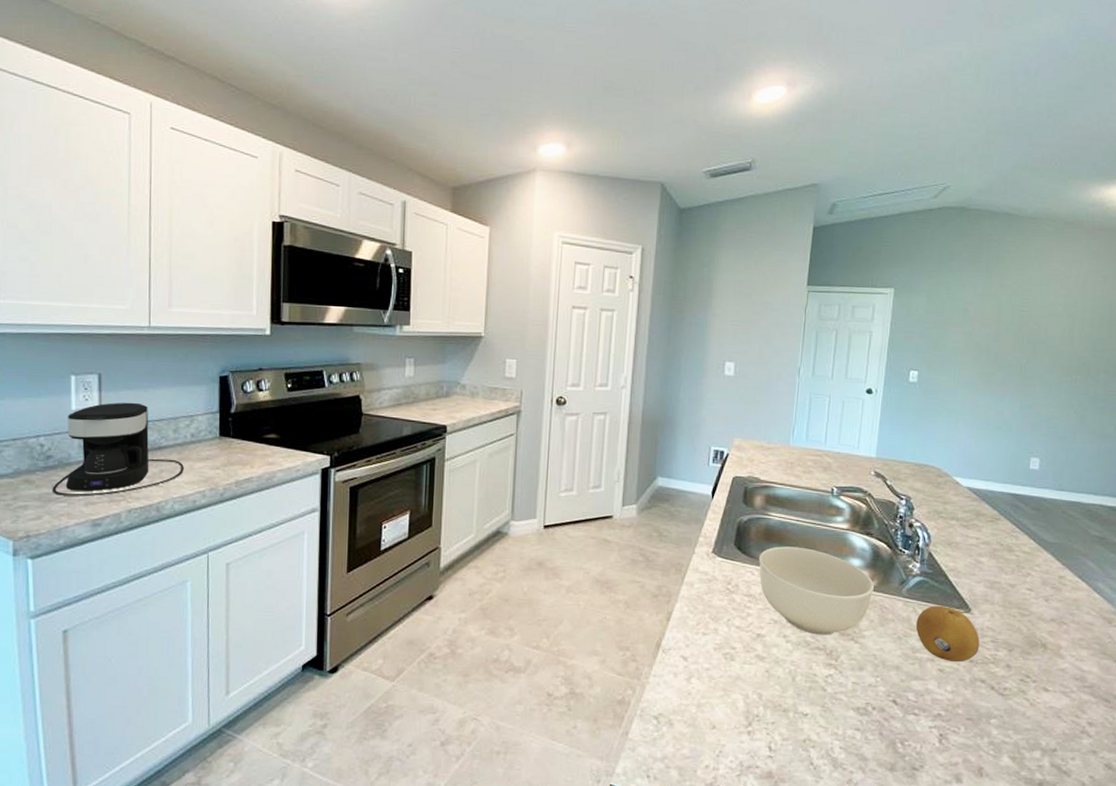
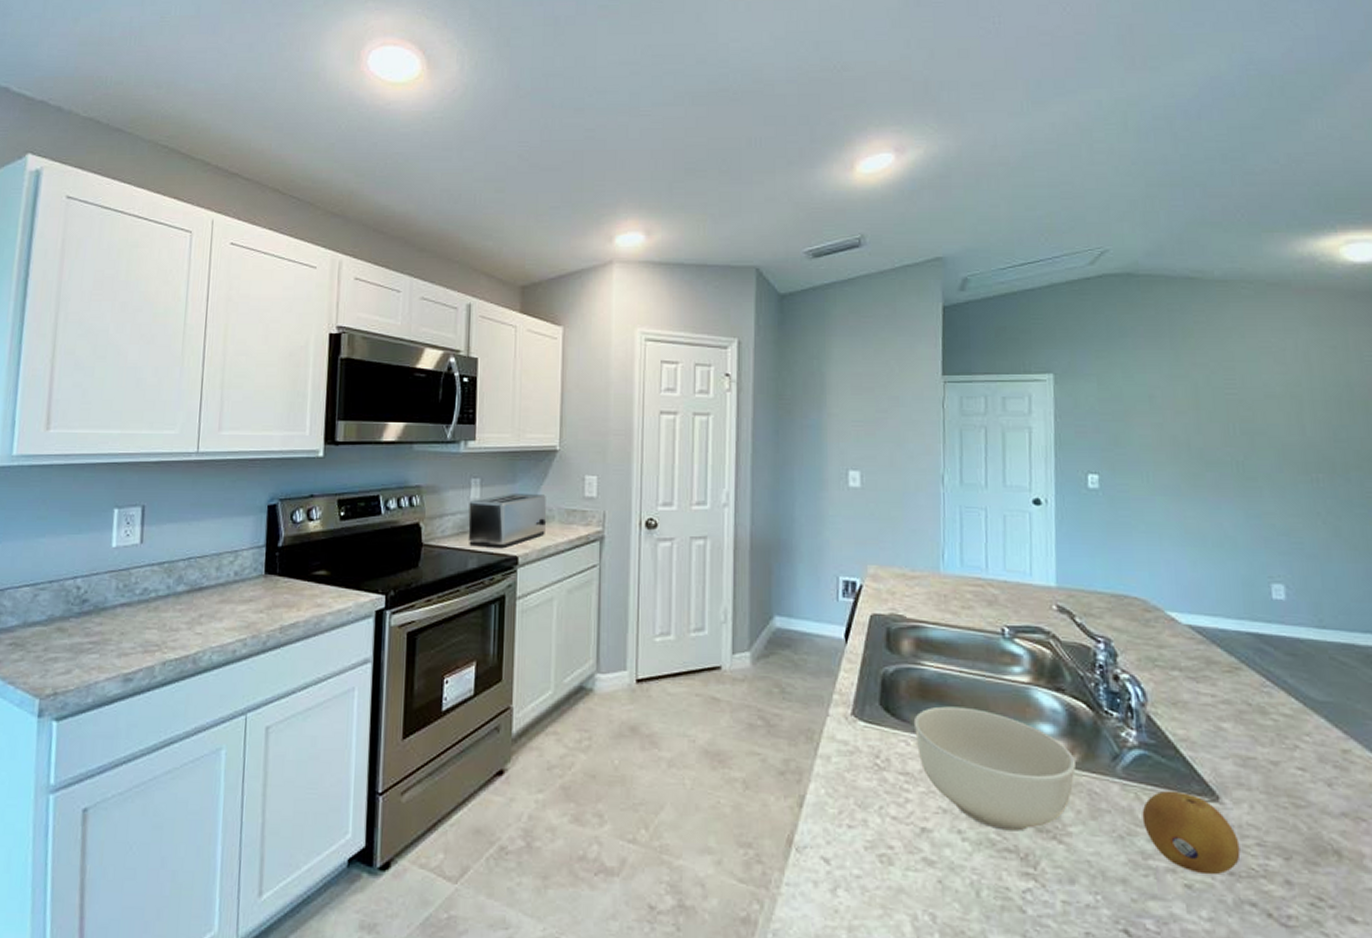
coffee maker: present [52,402,184,497] -> none [84,537,225,647]
toaster: none [403,372,472,419] -> present [468,492,547,549]

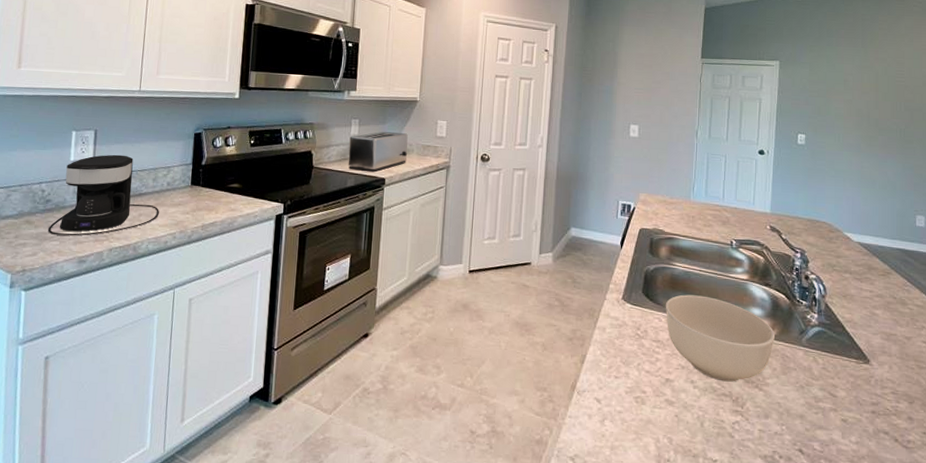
coffee maker: none [84,537,225,647] -> present [47,154,159,236]
fruit: present [1142,790,1241,875] -> none [817,355,880,413]

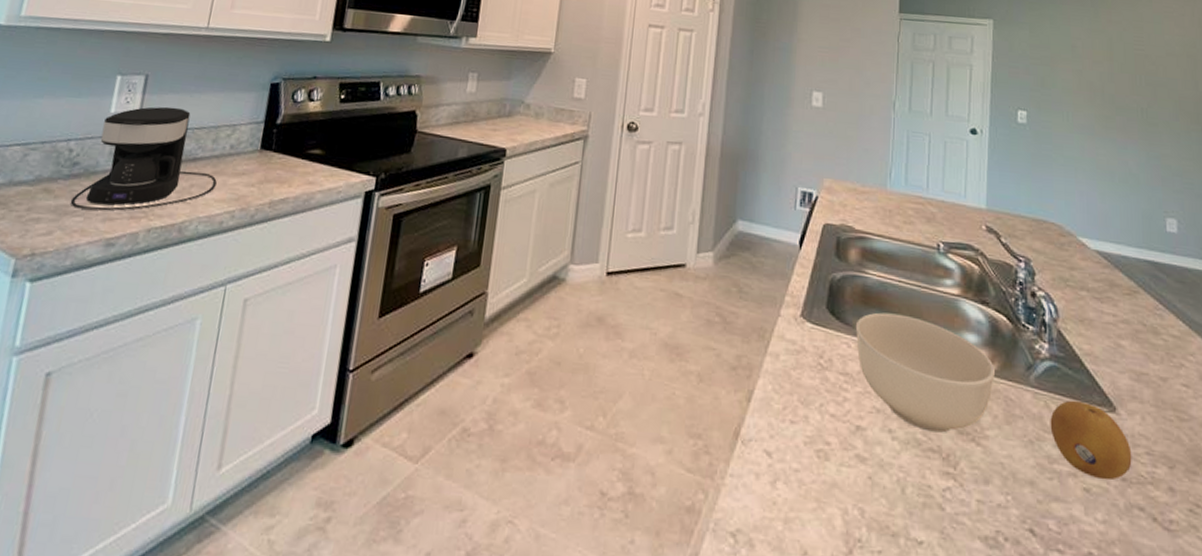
toaster: present [348,131,408,172] -> none [460,89,538,141]
fruit: none [817,355,880,413] -> present [1050,400,1132,481]

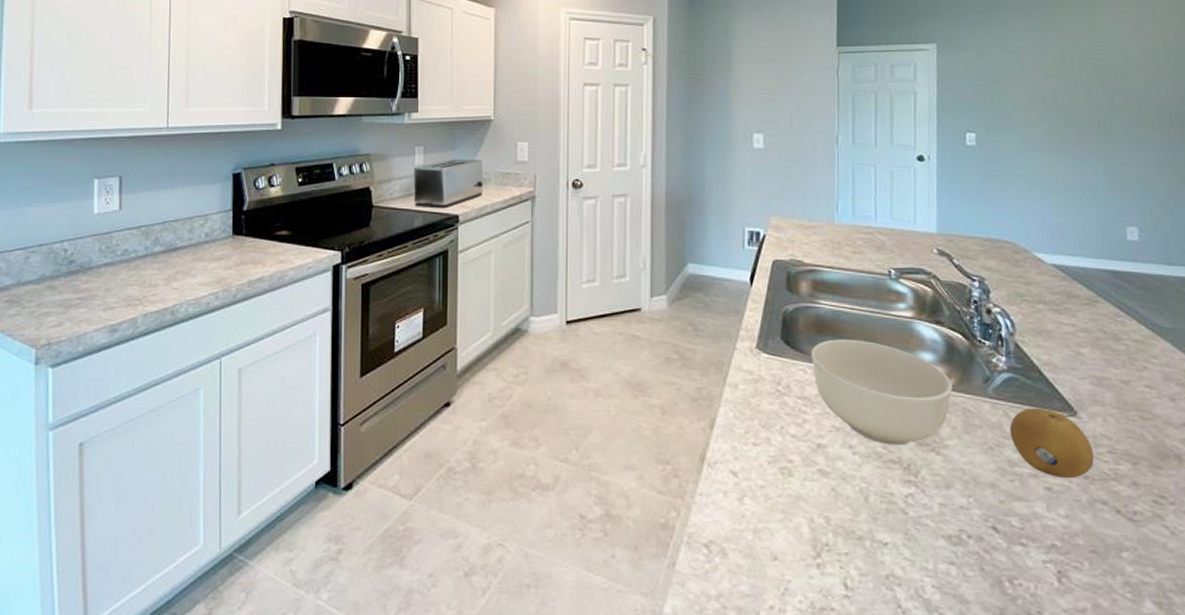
coffee maker: present [70,106,217,211] -> none [73,203,198,301]
toaster: none [460,89,538,141] -> present [413,158,484,209]

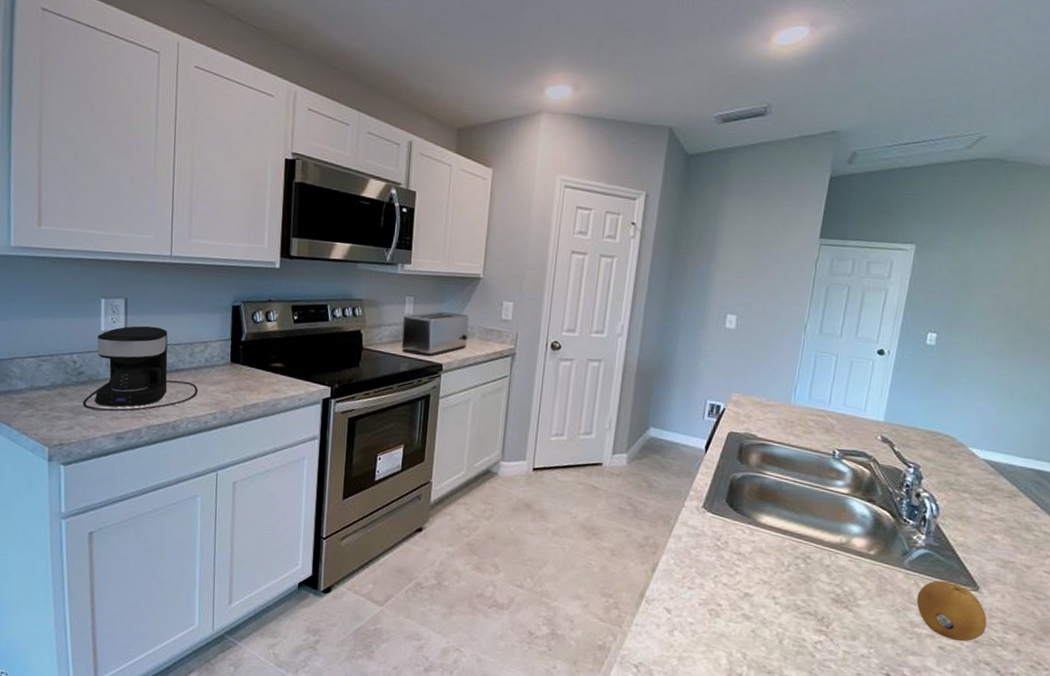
coffee maker: none [73,203,198,301] -> present [82,325,198,412]
bowl: present [810,339,953,445] -> none [750,506,874,601]

